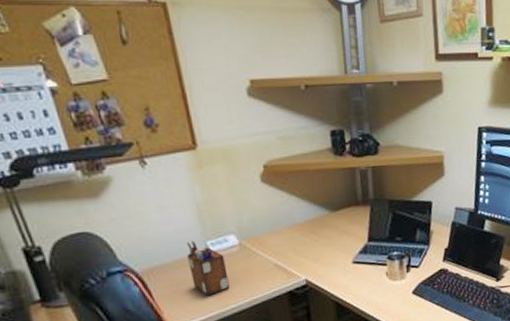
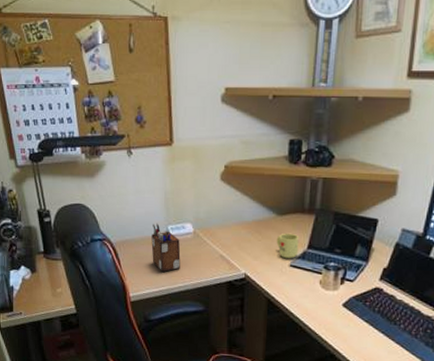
mug: none [334,228,359,255] -> present [276,233,300,258]

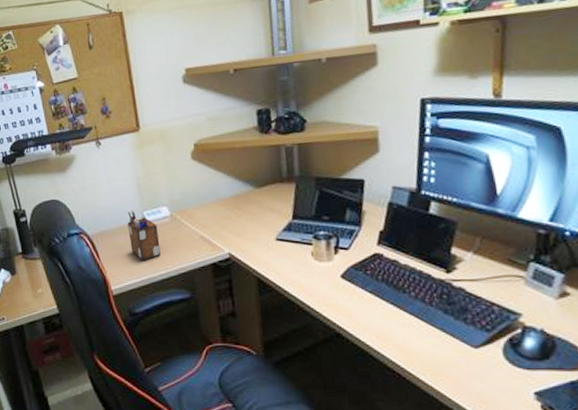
mug: present [276,233,300,258] -> none [257,204,283,232]

